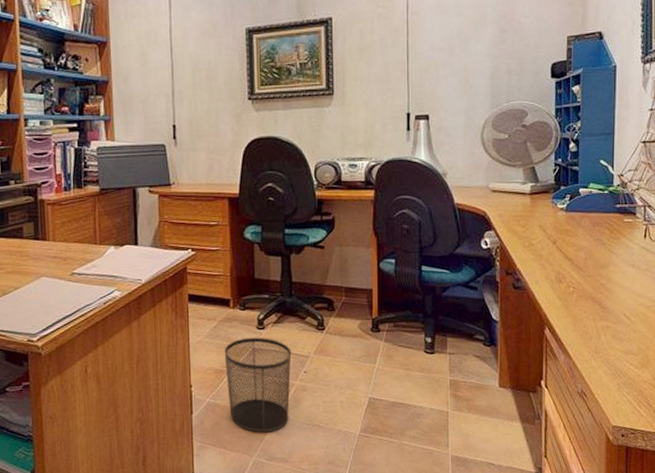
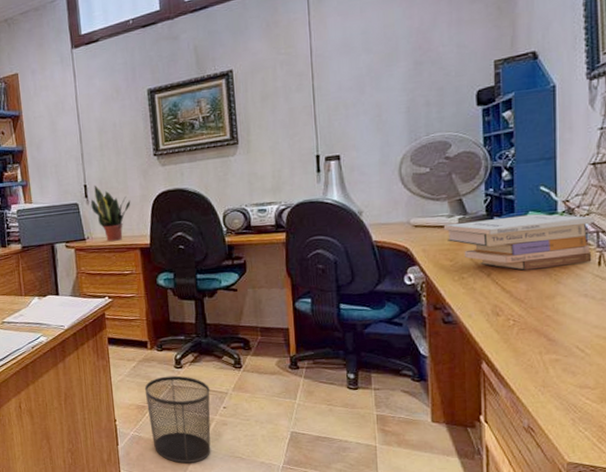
potted plant: none [179,127,222,189] -> present [90,186,131,242]
books: none [517,186,643,240] -> present [443,214,595,271]

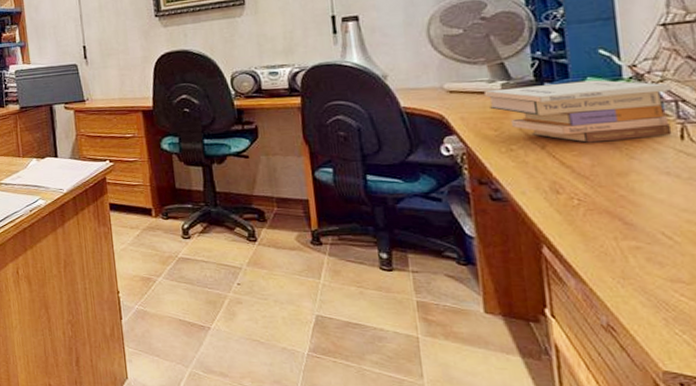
potted plant: present [90,186,131,242] -> none [90,47,132,104]
waste bin: present [144,375,211,464] -> none [149,246,225,344]

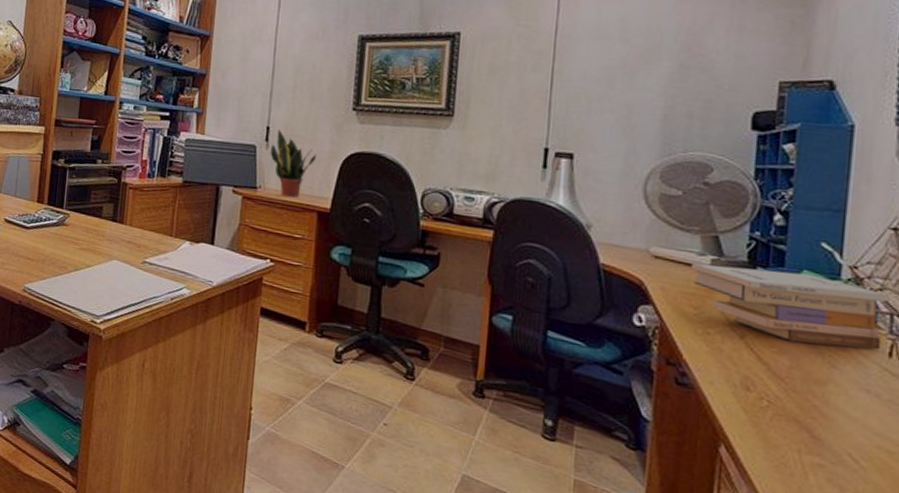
potted plant: none [90,47,132,104] -> present [270,130,317,198]

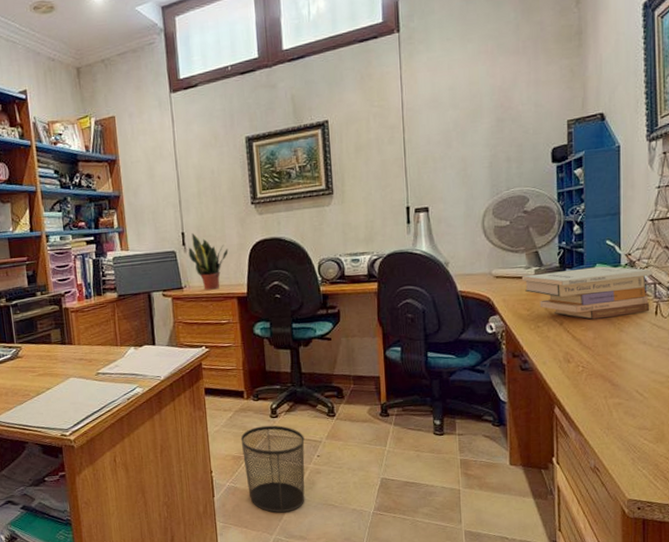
waste bin: none [291,368,371,485] -> present [240,425,305,513]

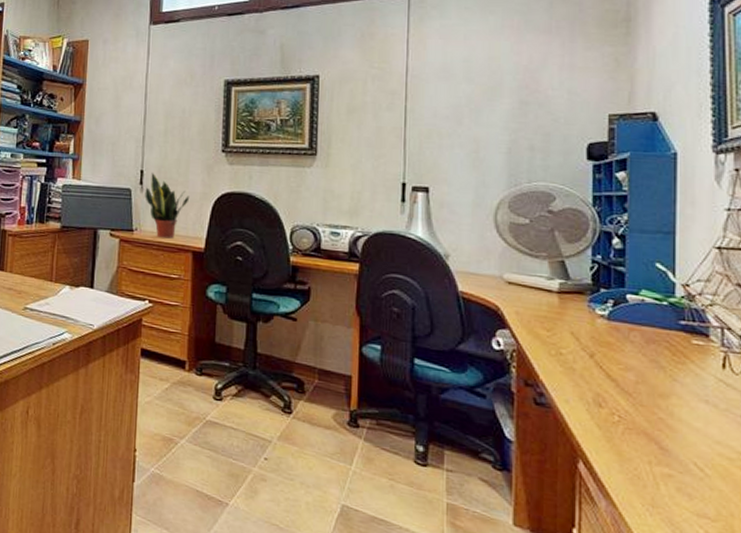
waste bin: present [240,425,305,513] -> none [174,406,251,522]
books: present [521,266,652,320] -> none [541,287,719,362]

